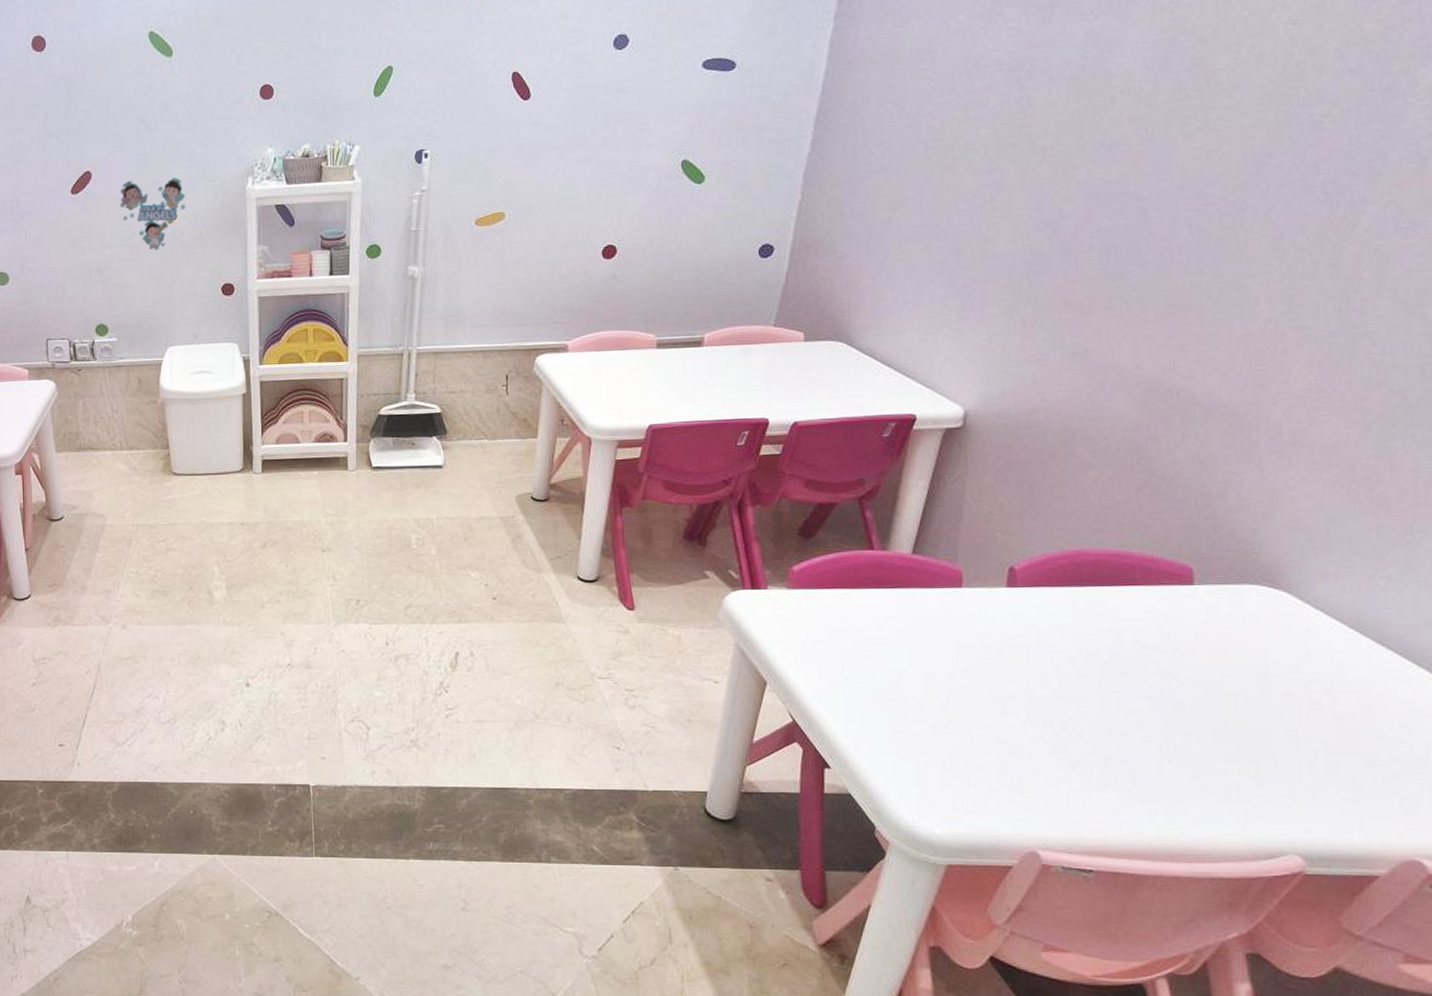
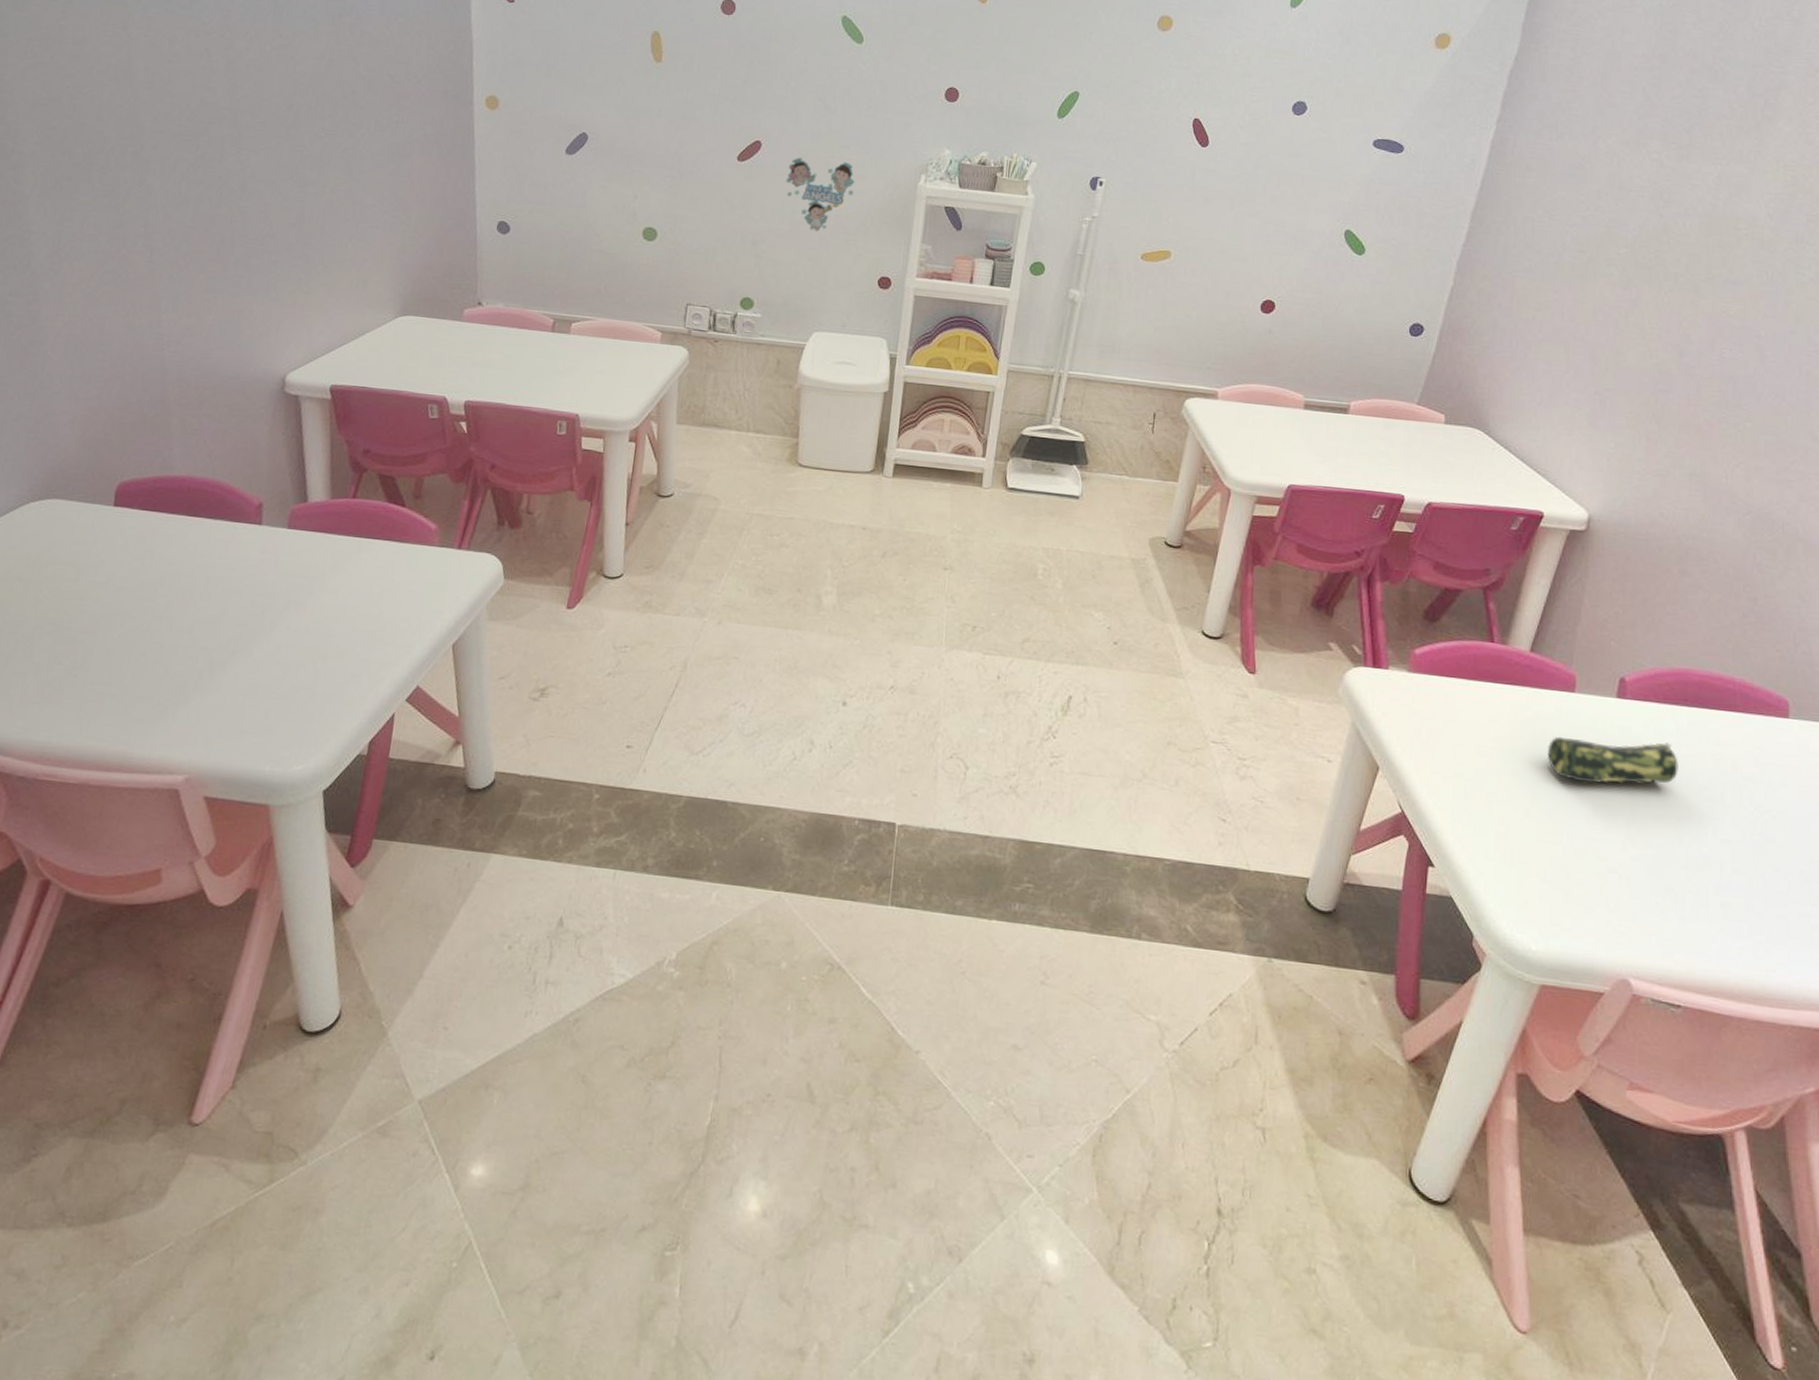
pencil case: none [938,624,1077,673] -> present [1548,736,1678,784]

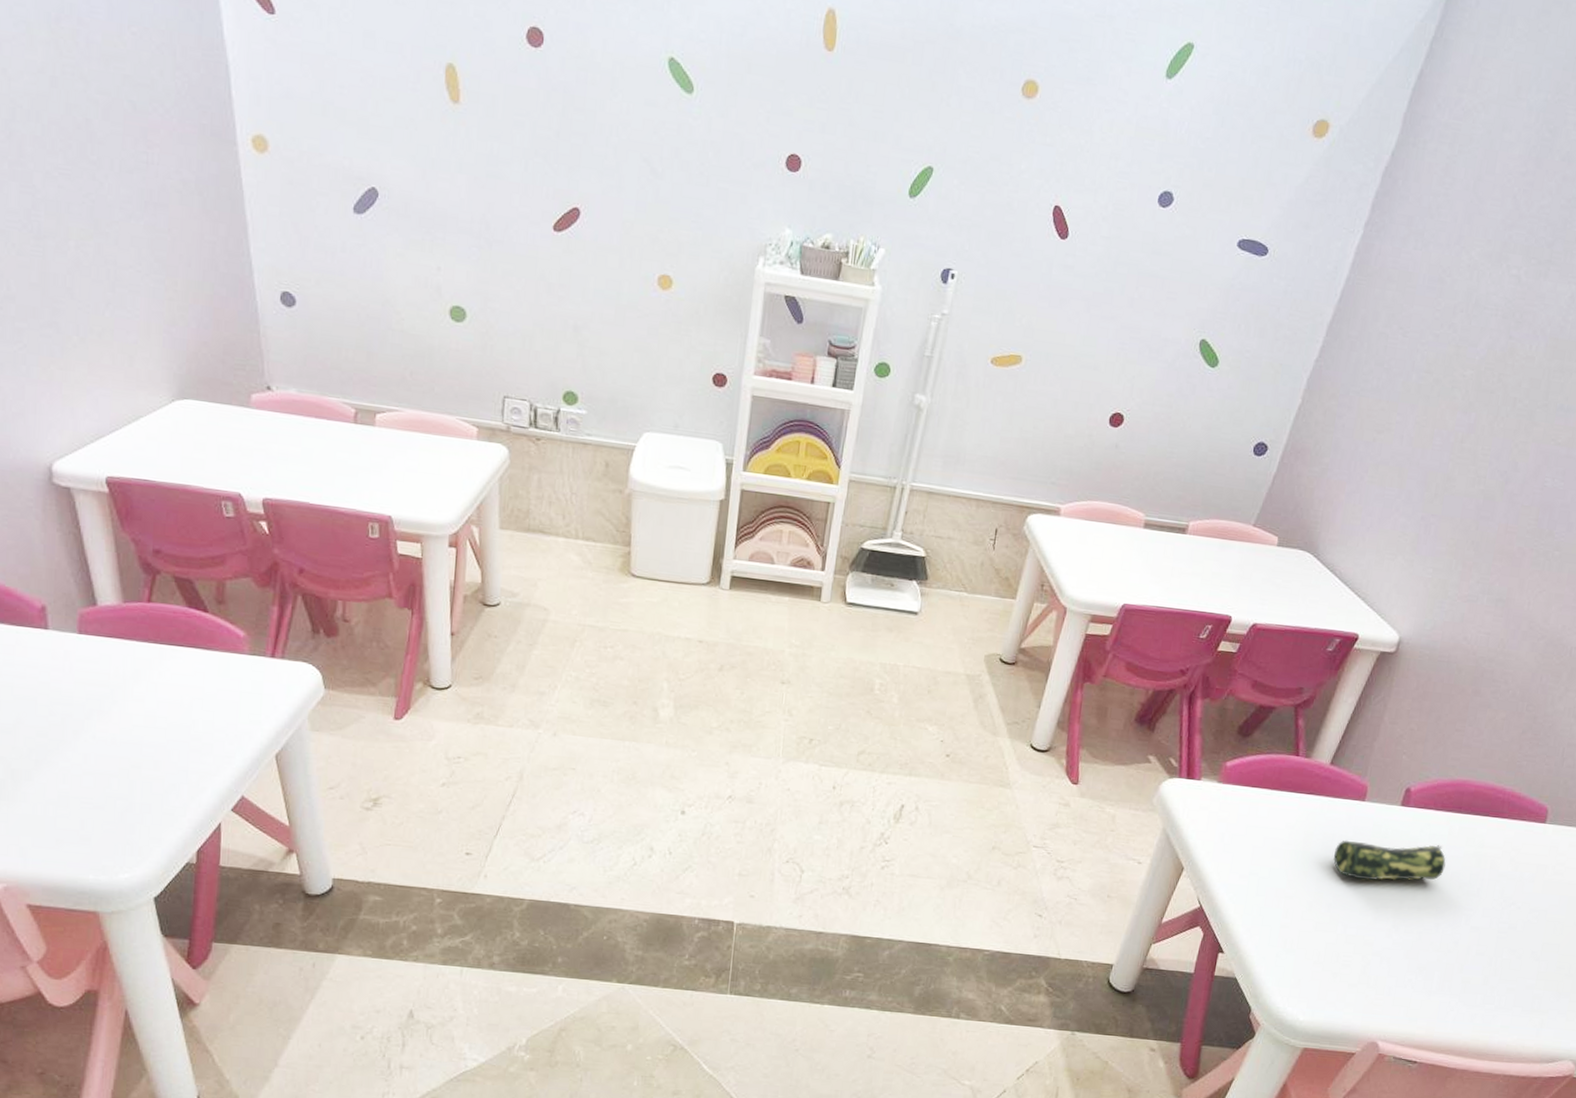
wall decoration: present [786,157,855,232] -> none [609,229,686,319]

